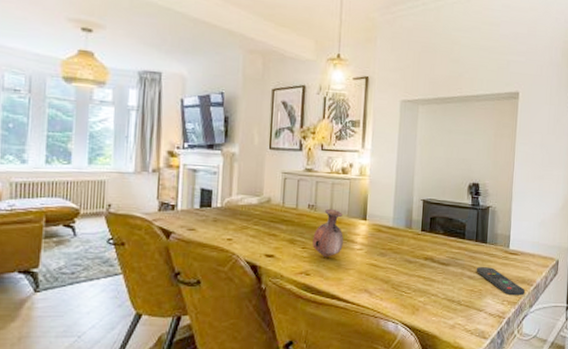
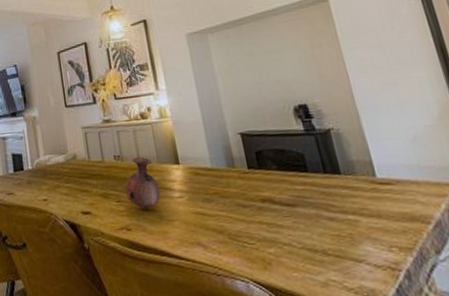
remote control: present [476,267,525,296] -> none [335,204,421,239]

